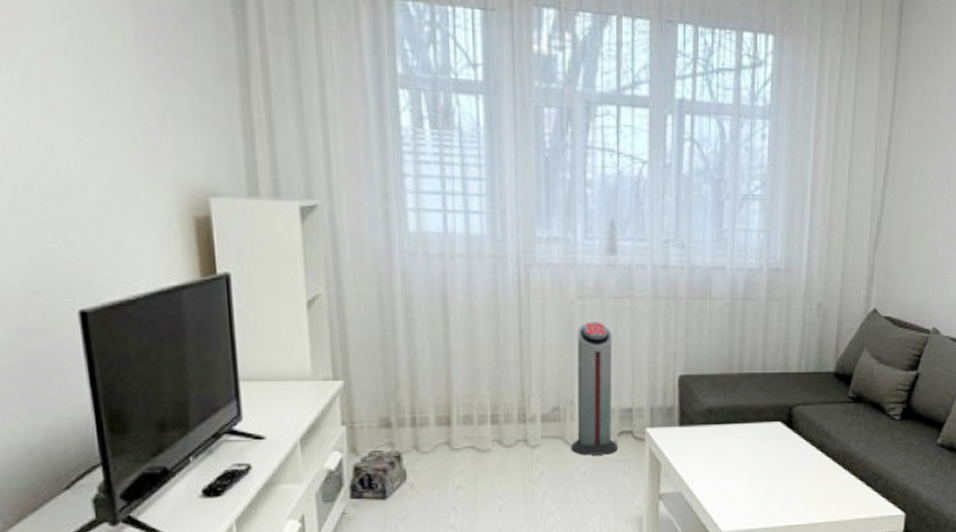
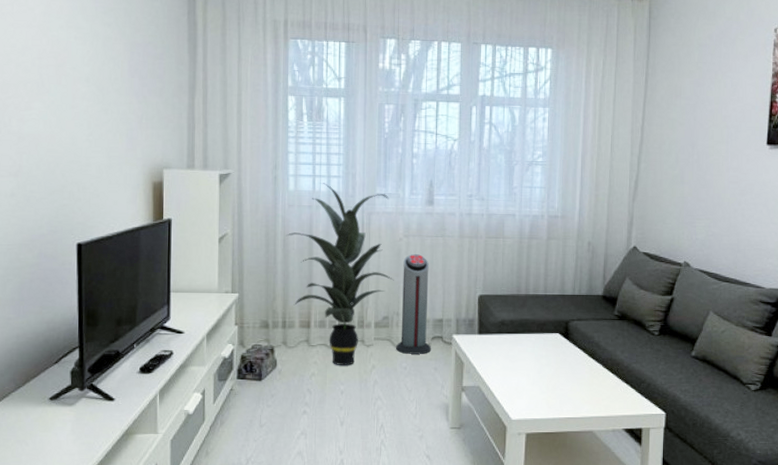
indoor plant: none [408,221,566,474] -> present [286,183,394,365]

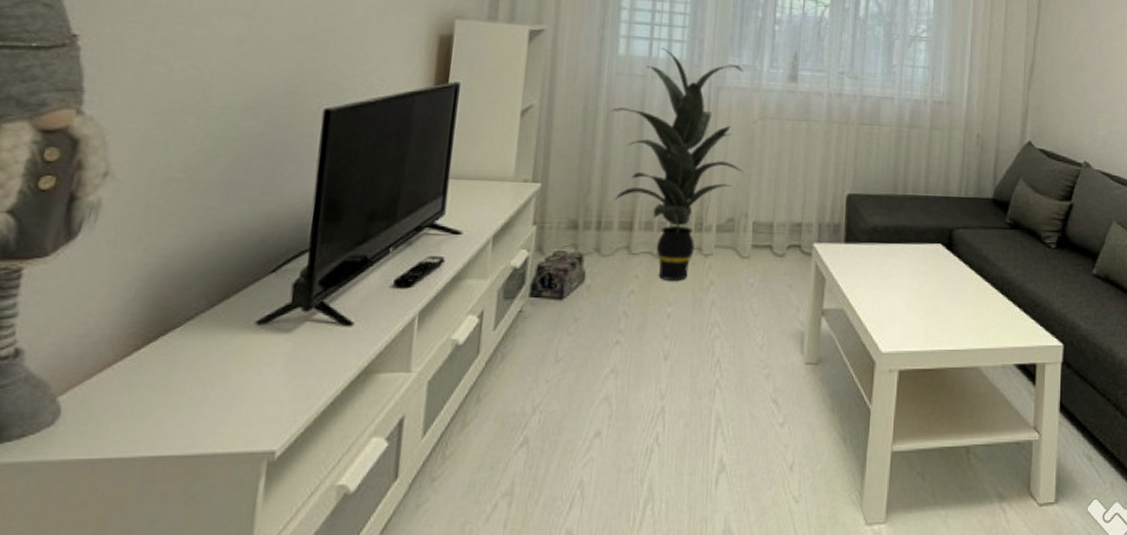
air purifier: present [396,254,431,354] -> none [742,141,788,267]

